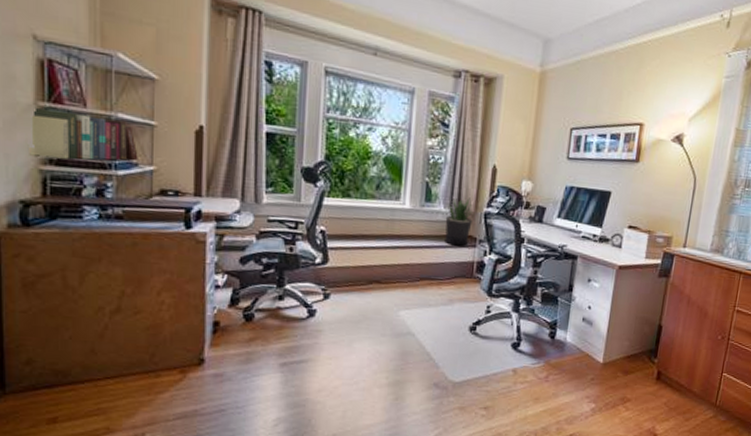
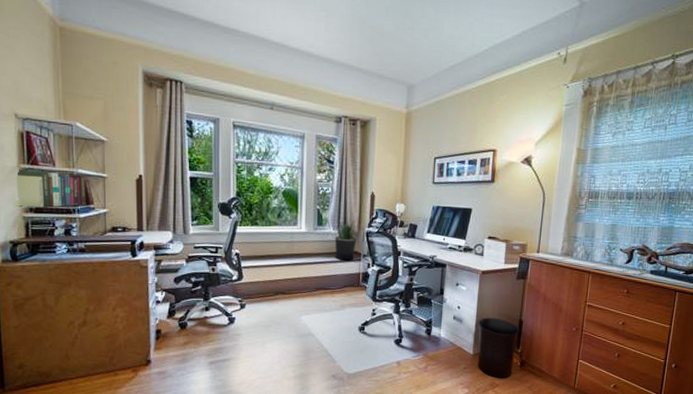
waste bin: none [607,320,658,392] -> present [477,317,519,378]

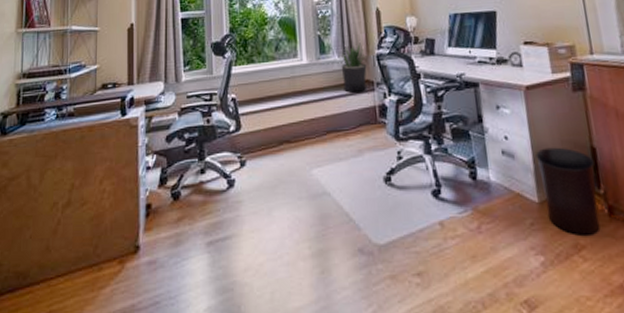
books: present [15,170,95,208] -> none [10,32,86,74]

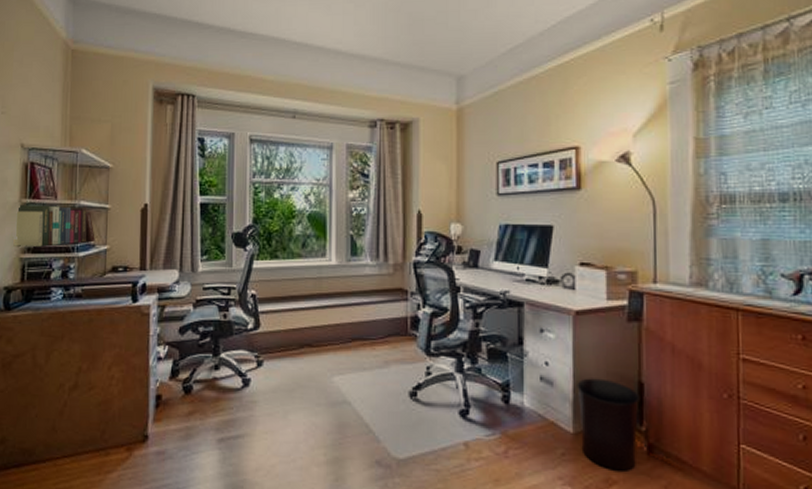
books: none [10,32,86,74] -> present [13,205,95,247]
planter: present [341,44,367,94] -> none [373,248,402,302]

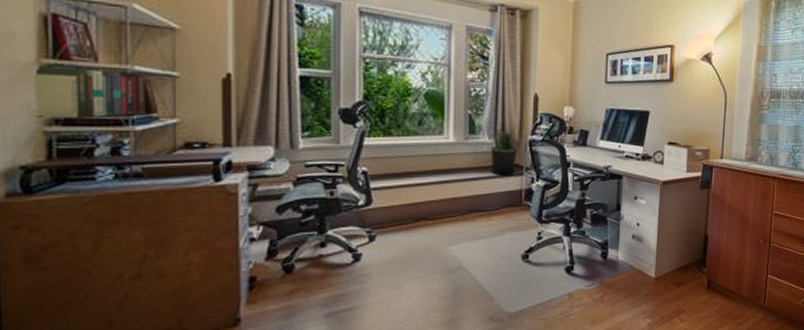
planter: none [373,248,402,302] -> present [490,128,518,177]
waste bin: present [576,378,640,471] -> none [660,234,705,303]

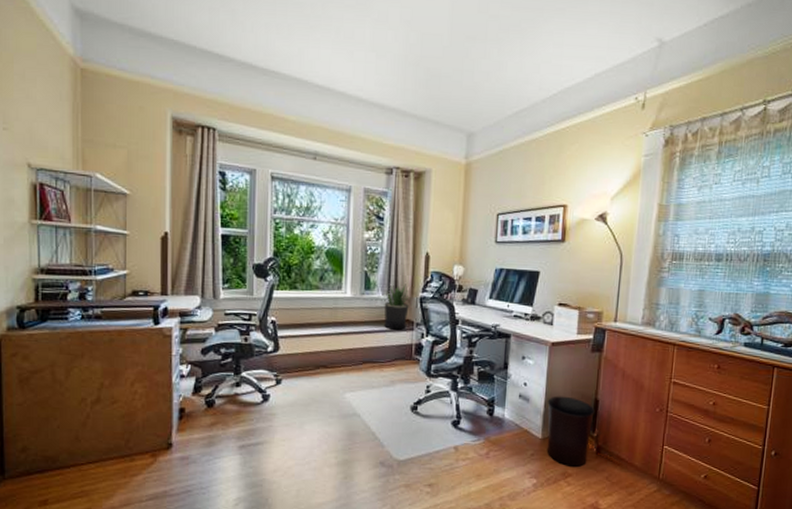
books: present [31,66,159,118] -> none [25,226,114,269]
waste bin: none [660,234,705,303] -> present [546,396,595,467]

